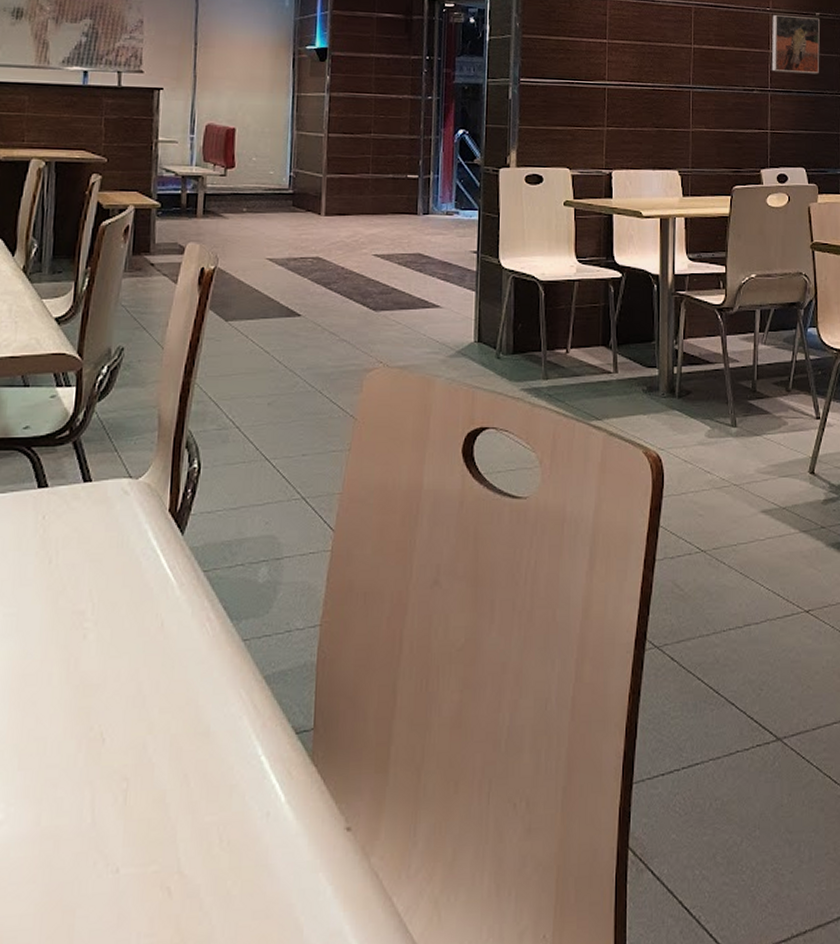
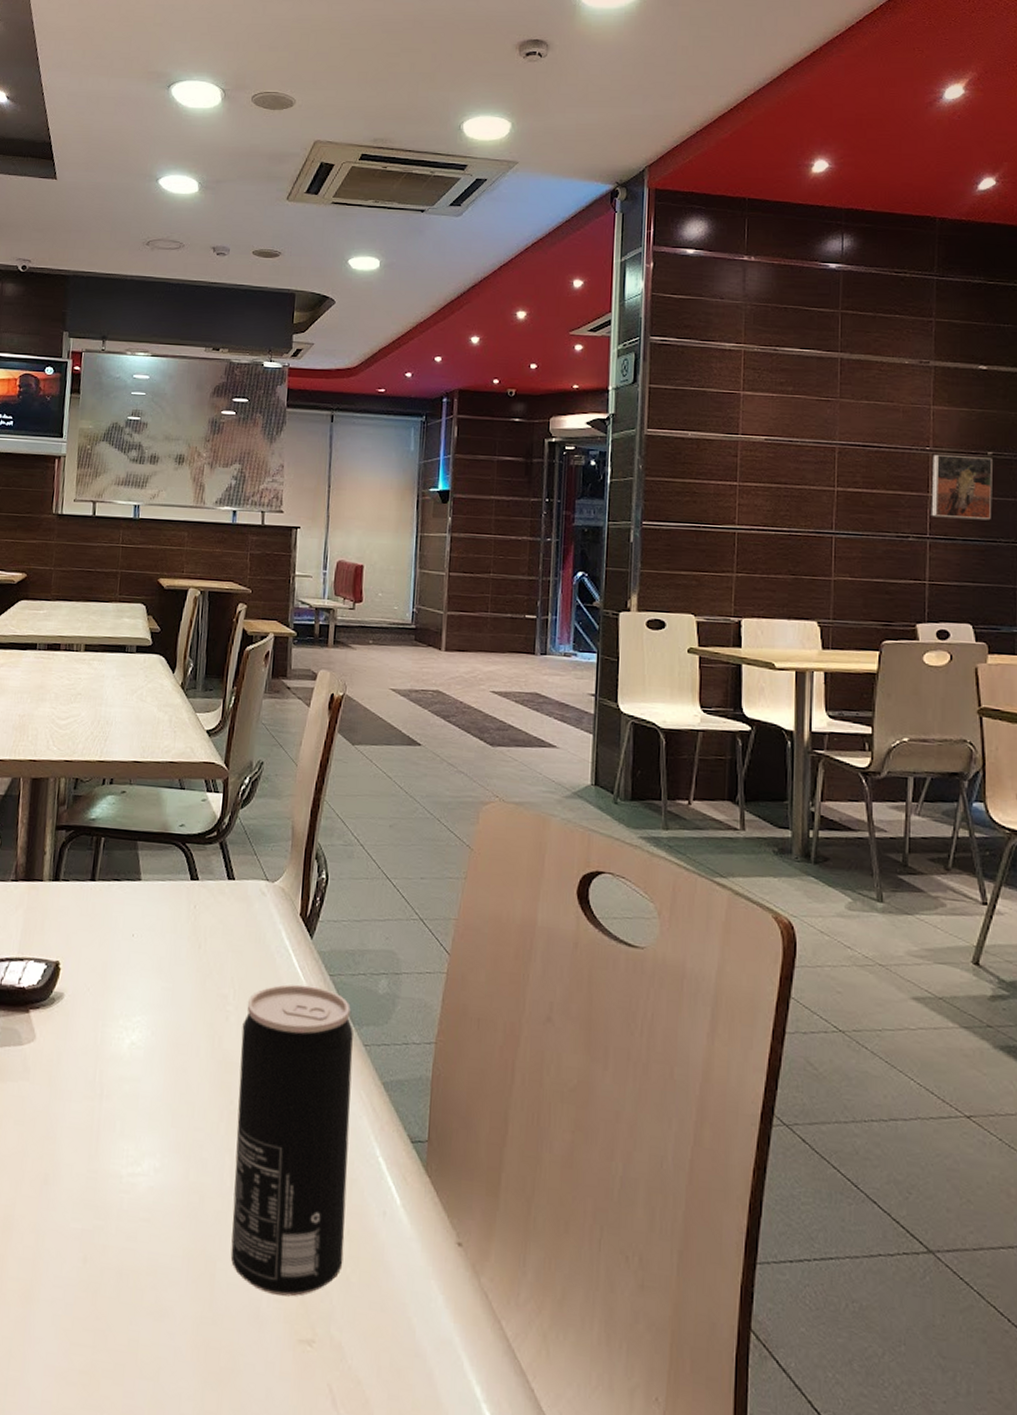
beverage can: none [92,585,231,930] -> present [230,984,353,1297]

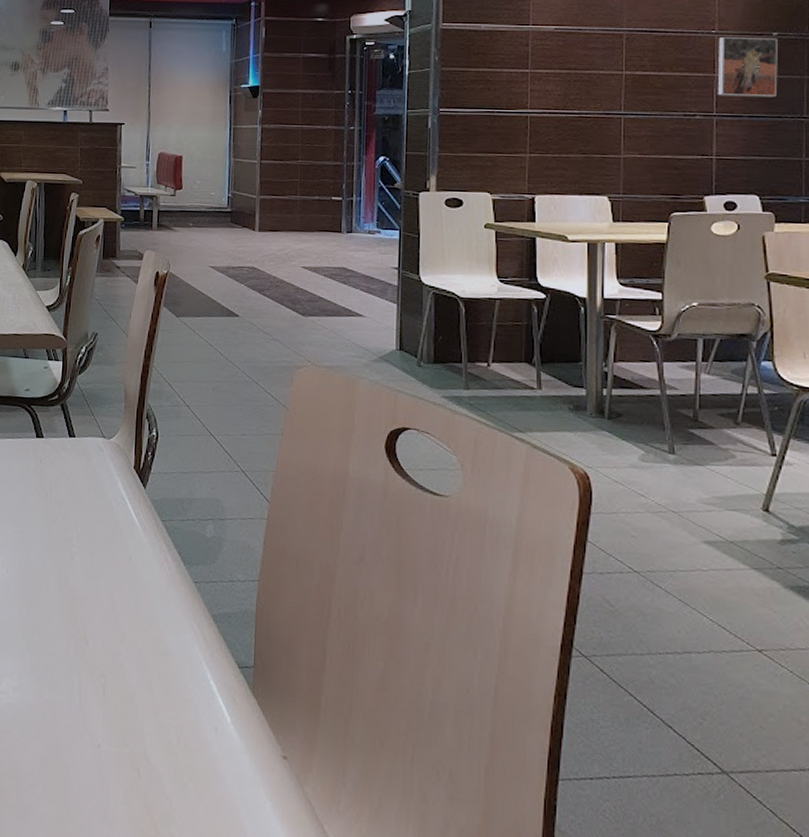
beverage can: present [230,984,353,1297] -> none [81,528,185,800]

